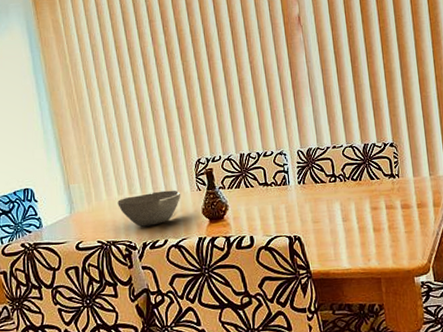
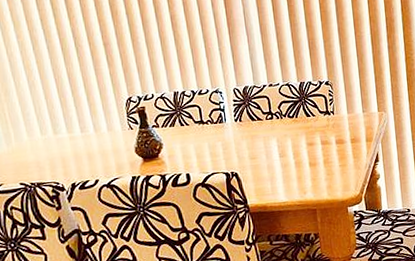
bowl: present [117,190,181,227] -> none [41,129,112,168]

